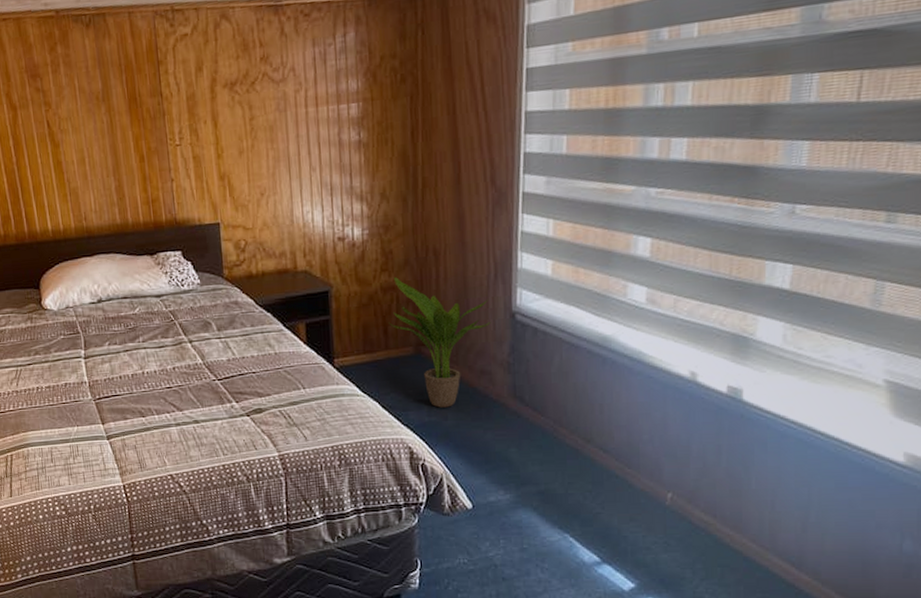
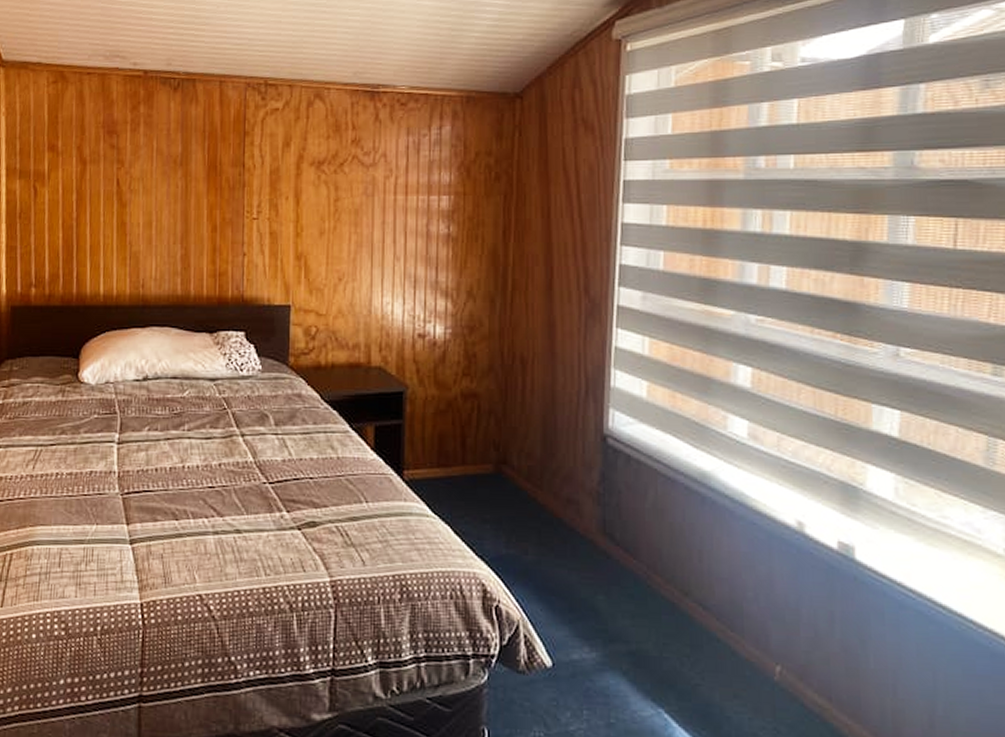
potted plant: present [388,277,491,408] -> none [467,384,580,539]

